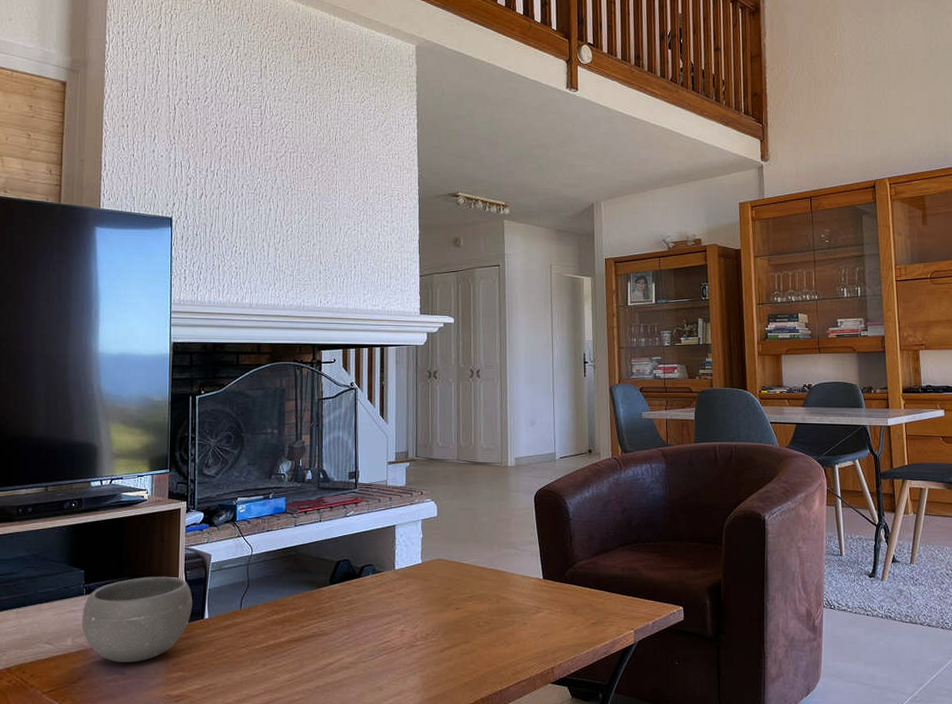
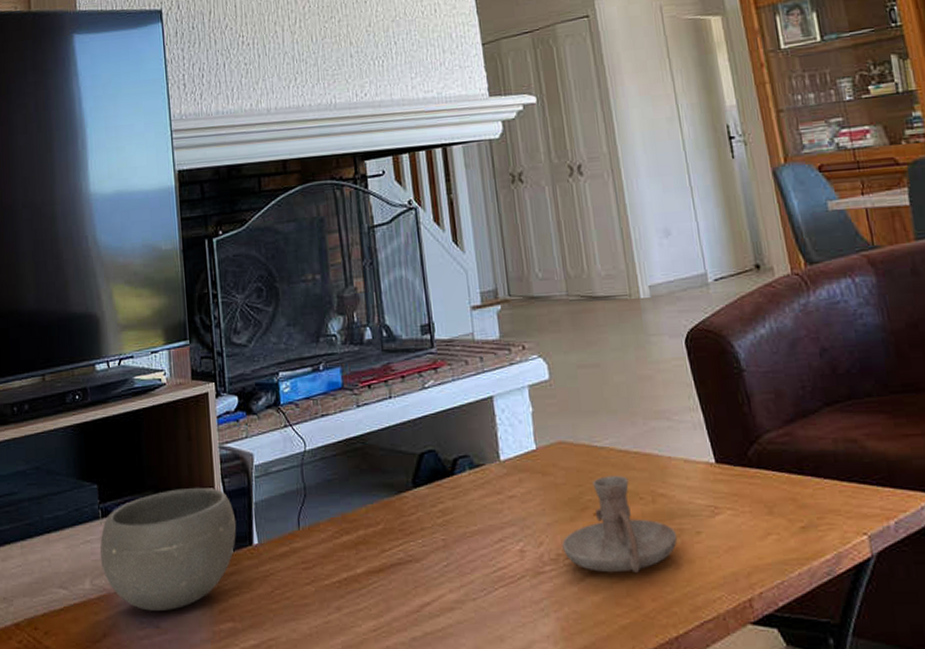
candle holder: none [431,584,511,648] -> present [562,475,678,573]

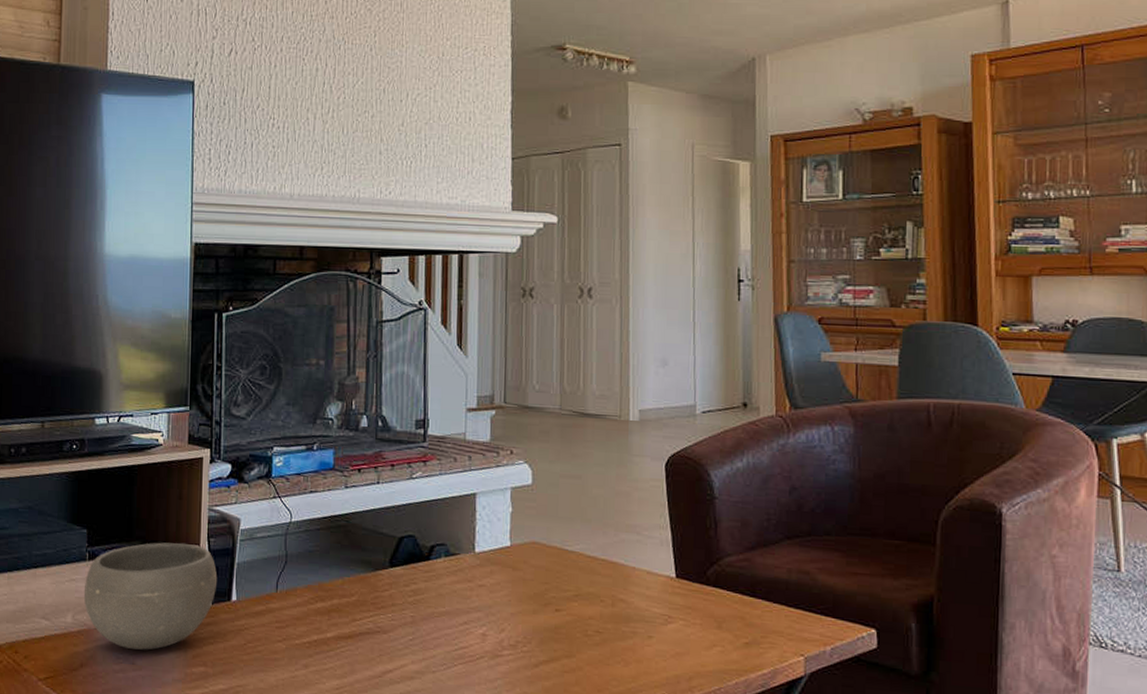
candle holder: present [562,475,678,573] -> none [522,577,630,665]

